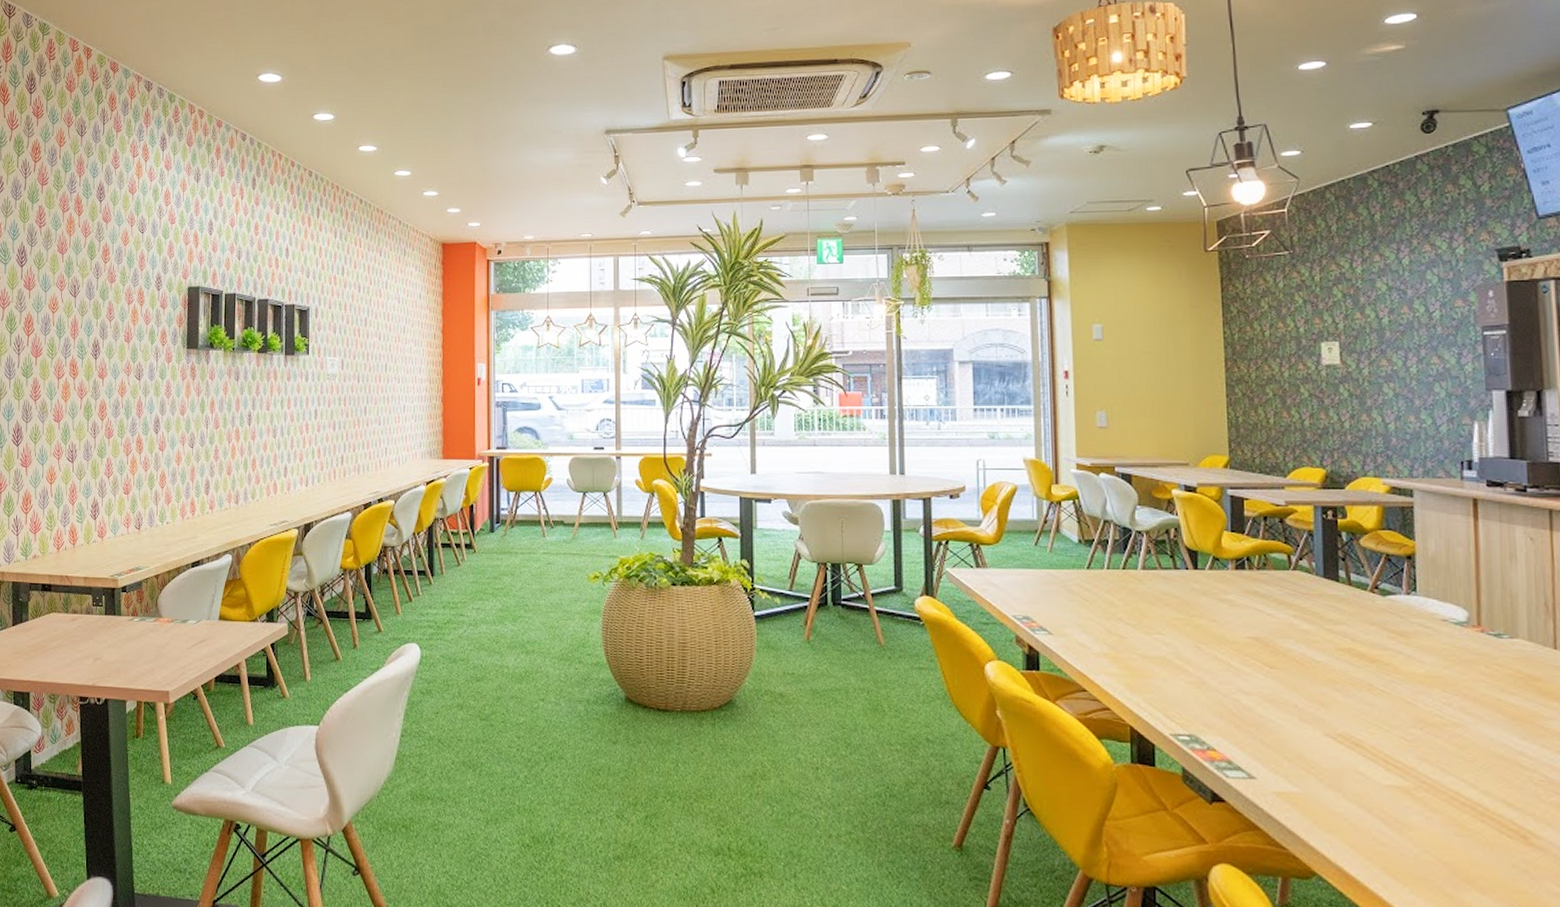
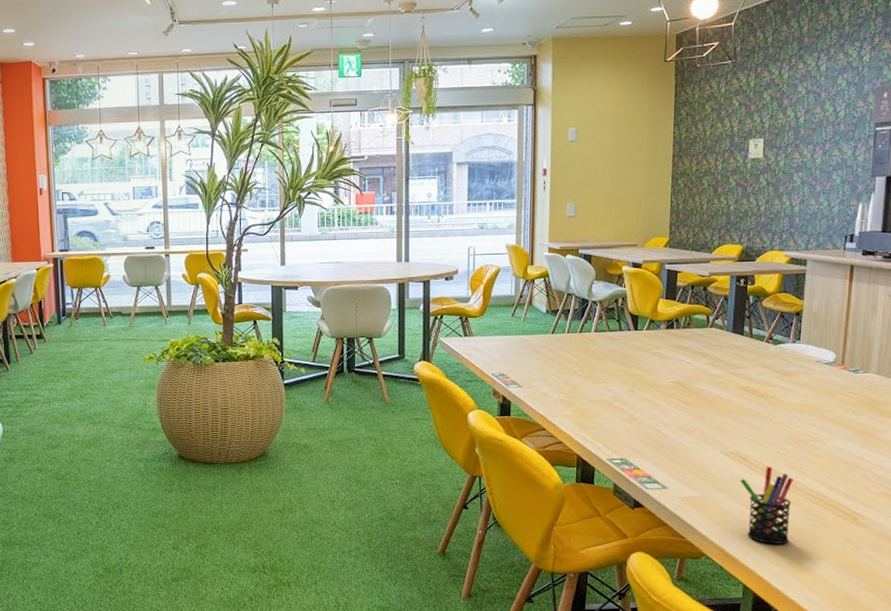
pen holder: none [1355,757,1433,867] -> present [740,466,793,544]

